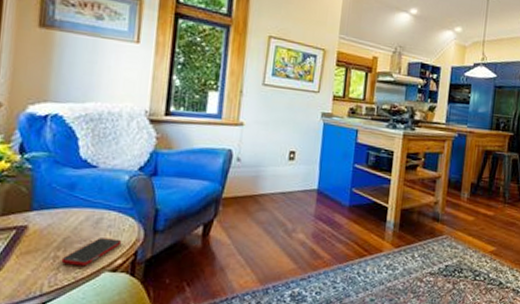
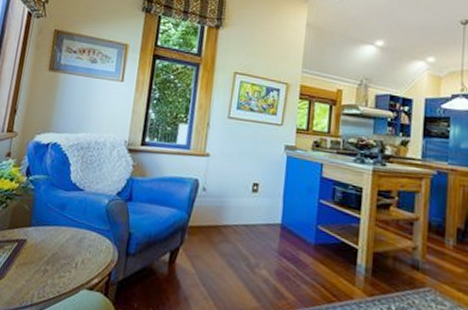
cell phone: present [61,238,122,267] -> none [49,256,99,282]

